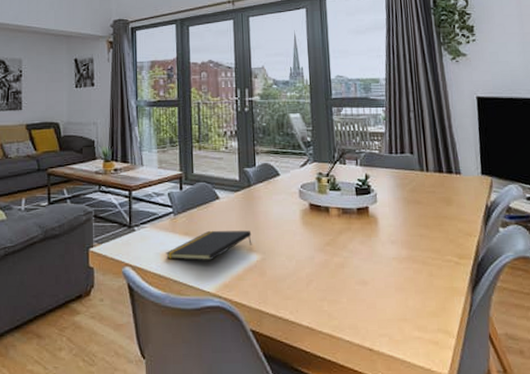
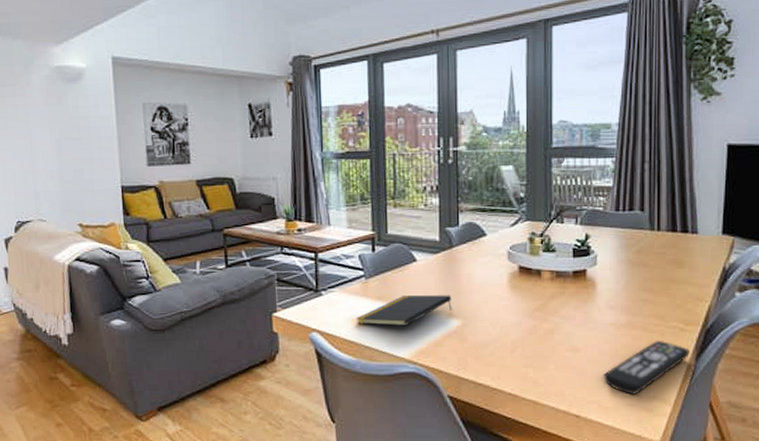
remote control: none [390,274,466,327] -> present [602,341,690,395]

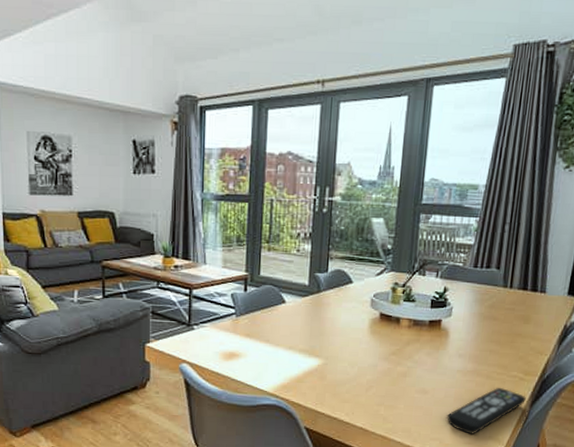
notepad: present [357,294,452,326] -> none [225,333,316,362]

